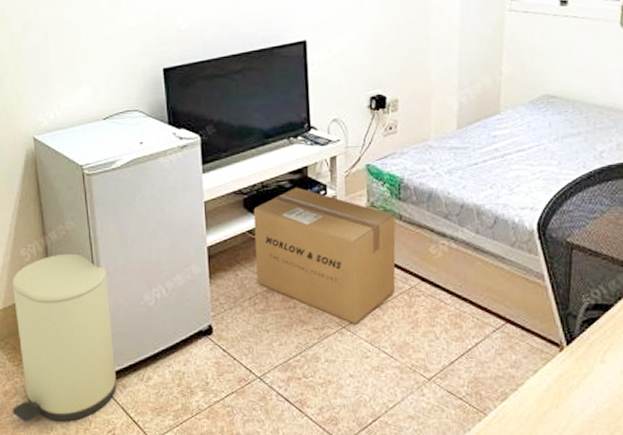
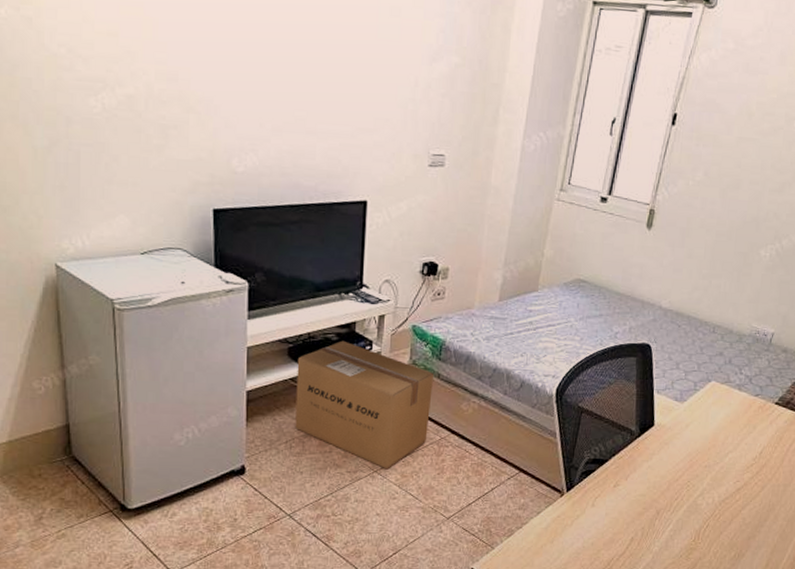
pedal bin: present [12,250,116,423] -> none [14,386,138,557]

